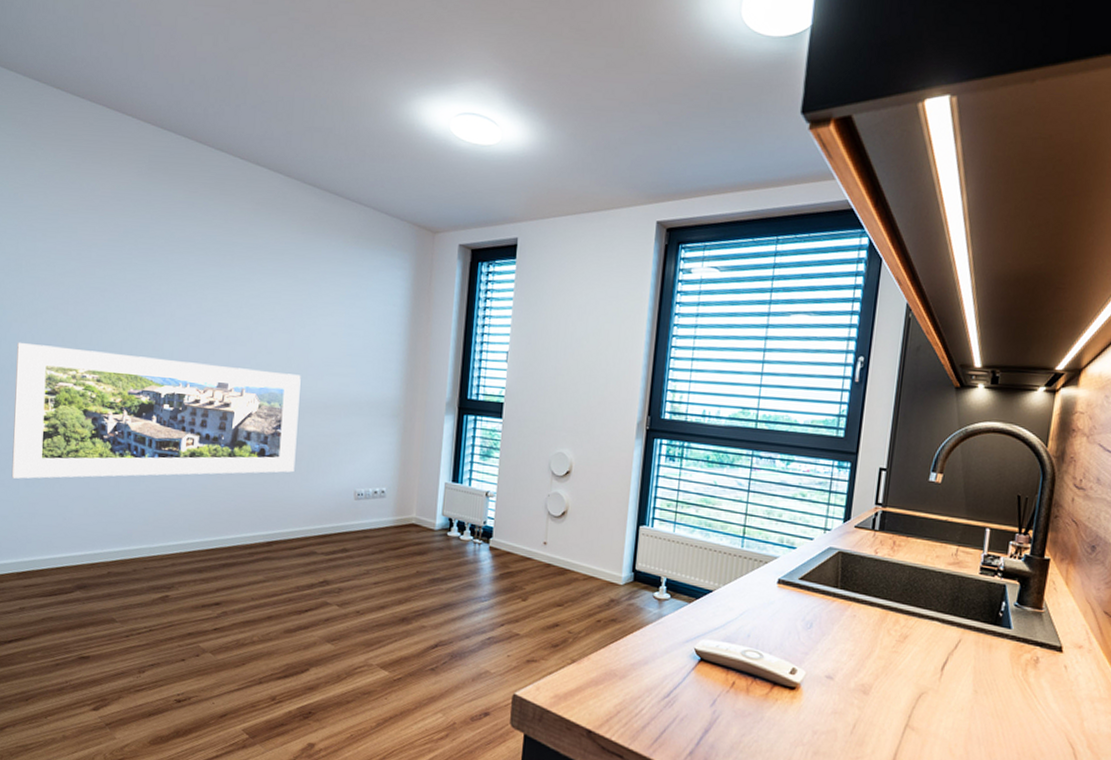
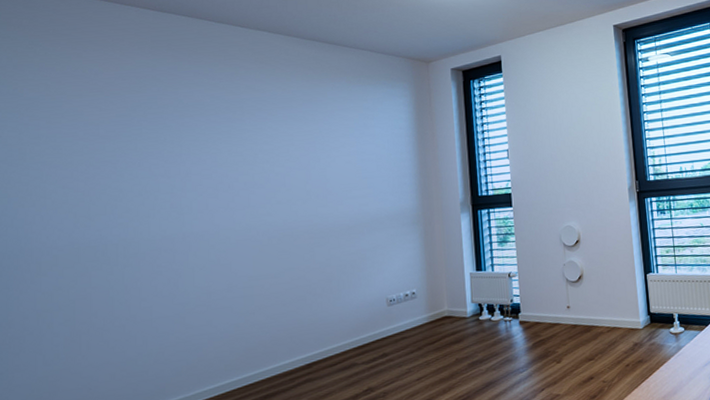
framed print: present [11,343,301,479] -> none [26,204,326,361]

